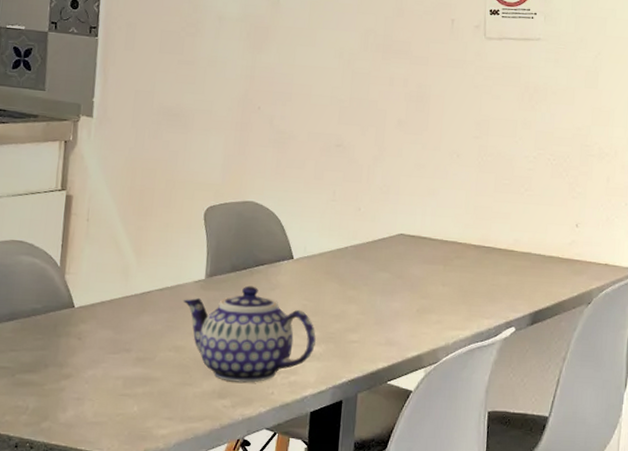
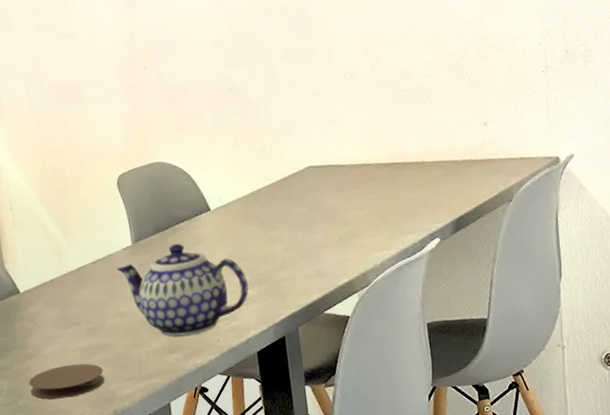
coaster: none [58,392,144,428] -> present [28,363,105,400]

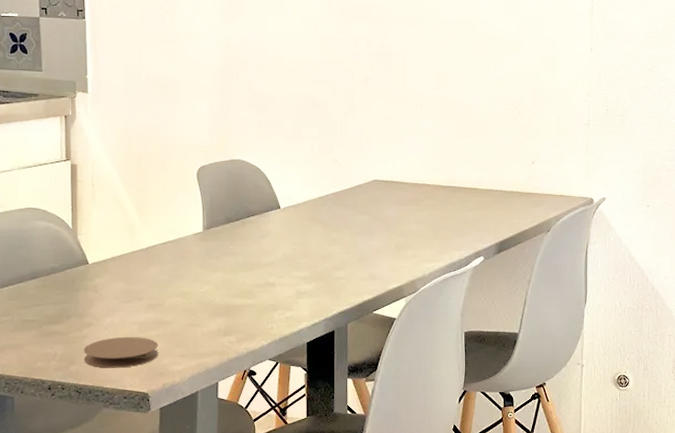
teapot: present [116,243,249,337] -> none [185,235,306,320]

